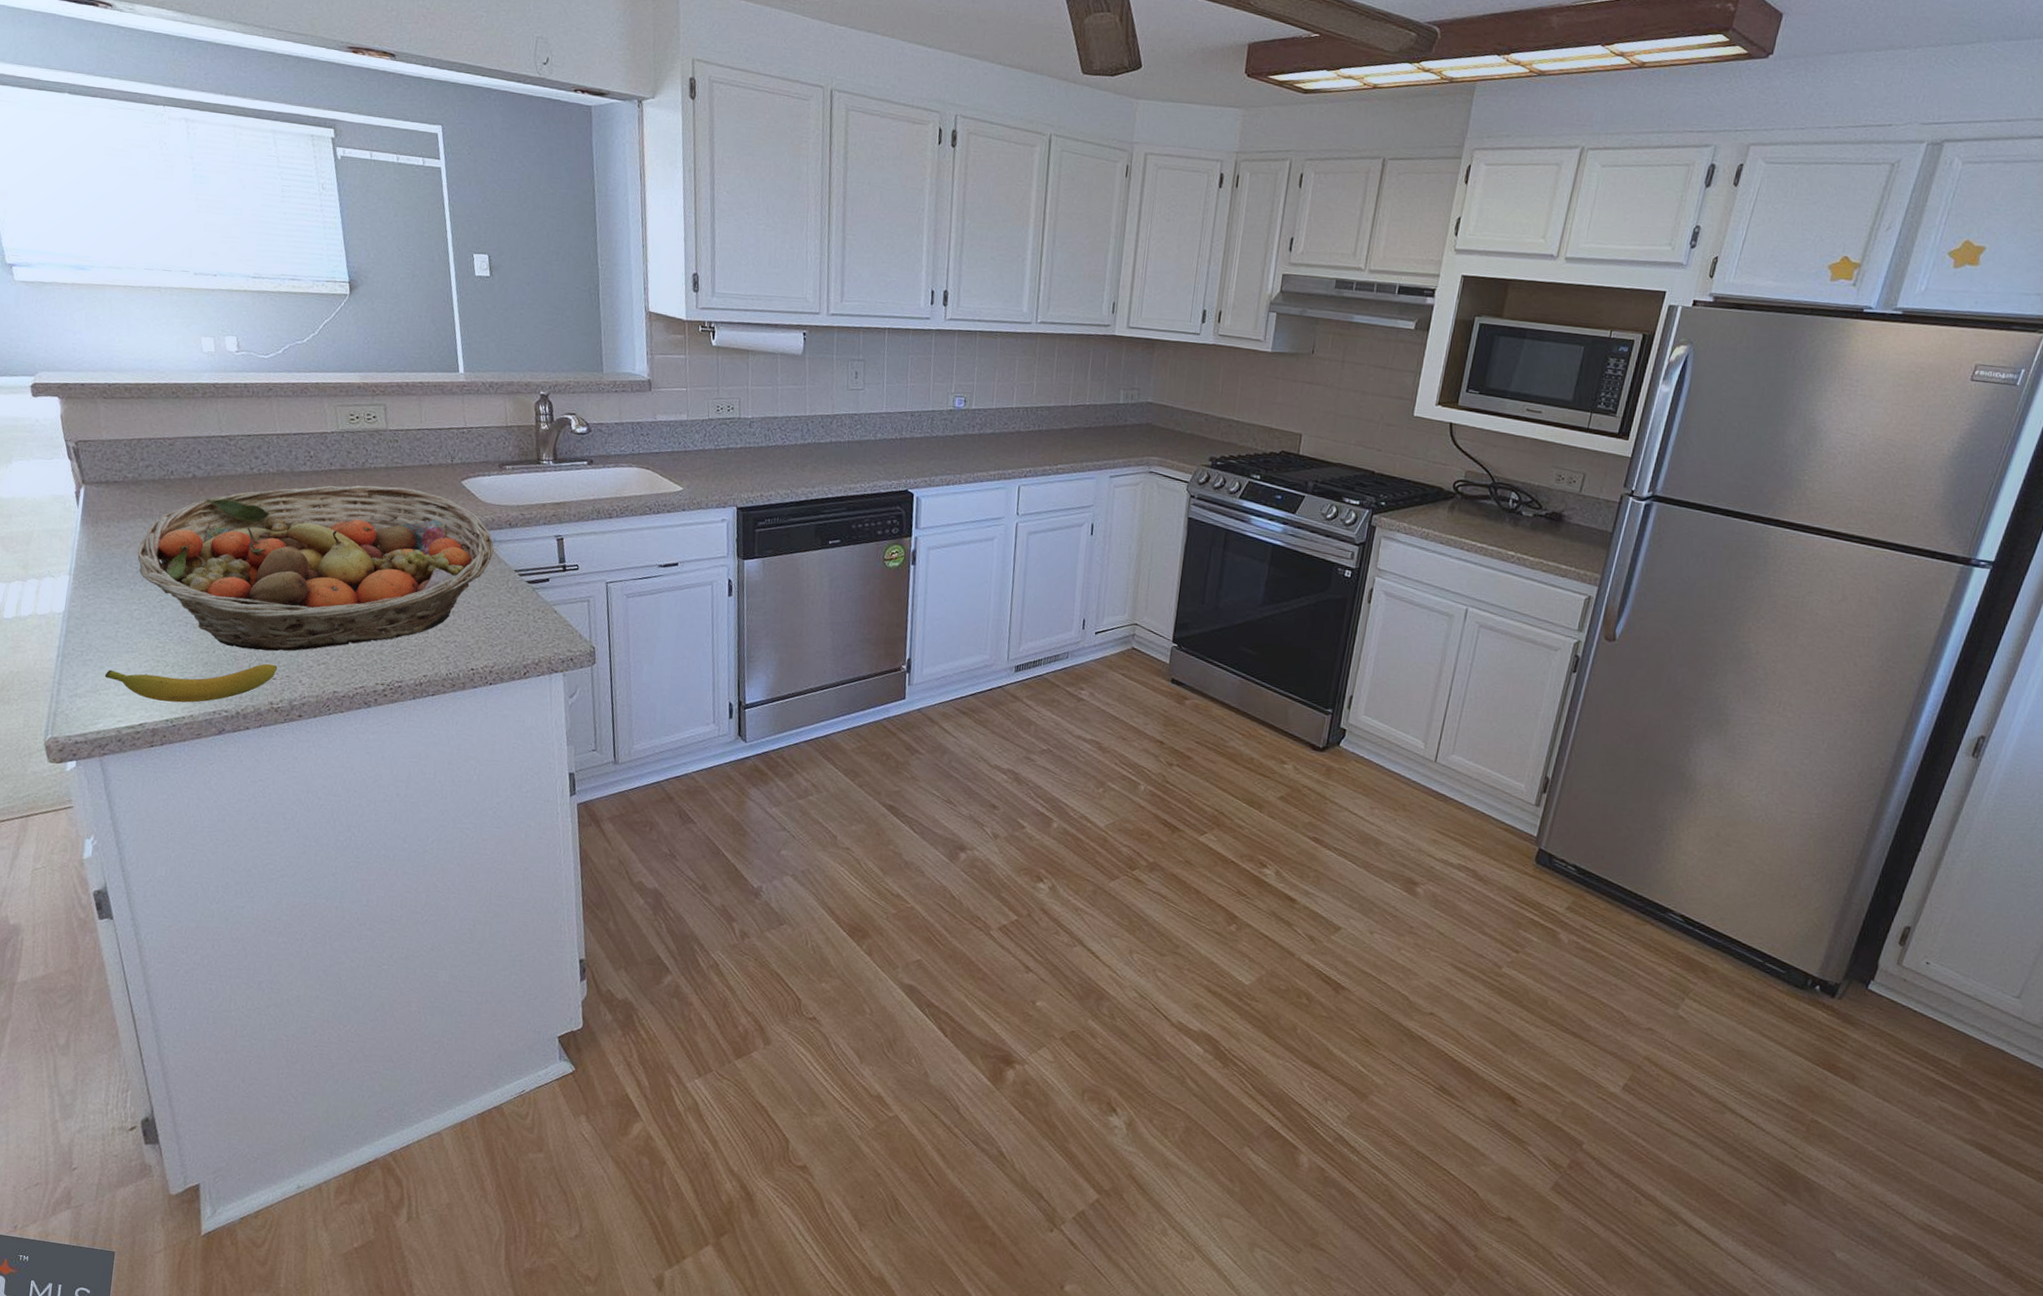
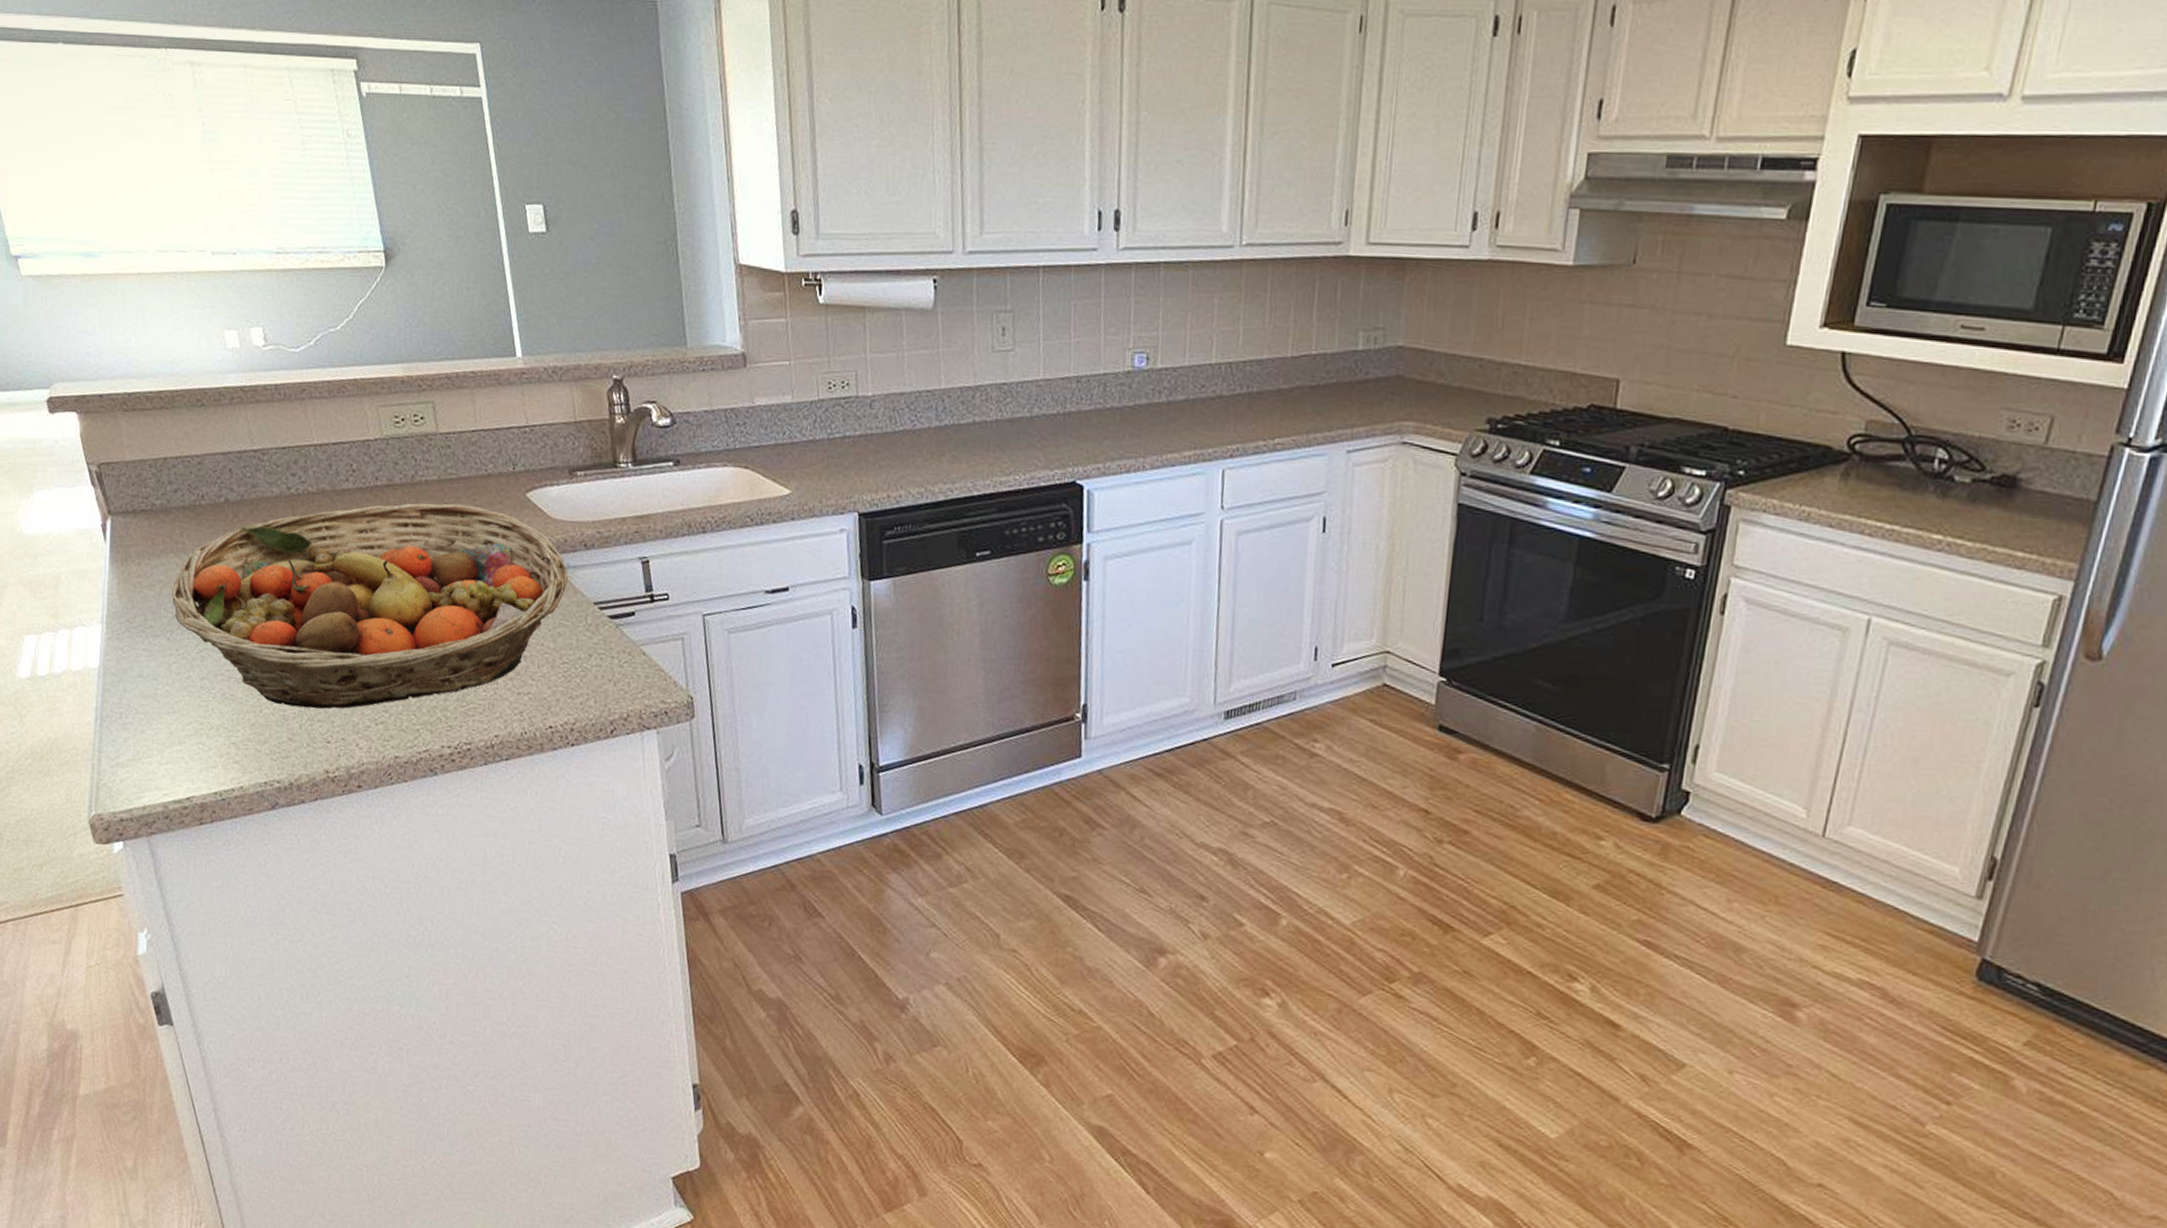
banana: present [104,663,278,703] -> none [146,724,331,773]

